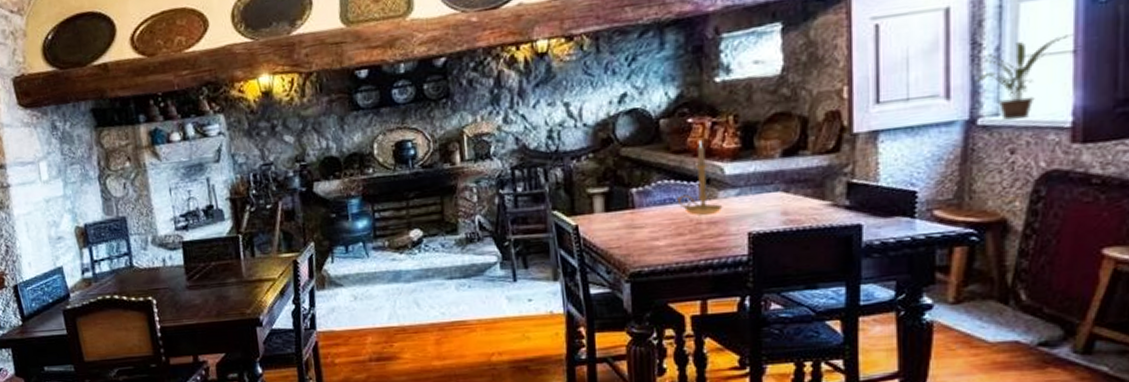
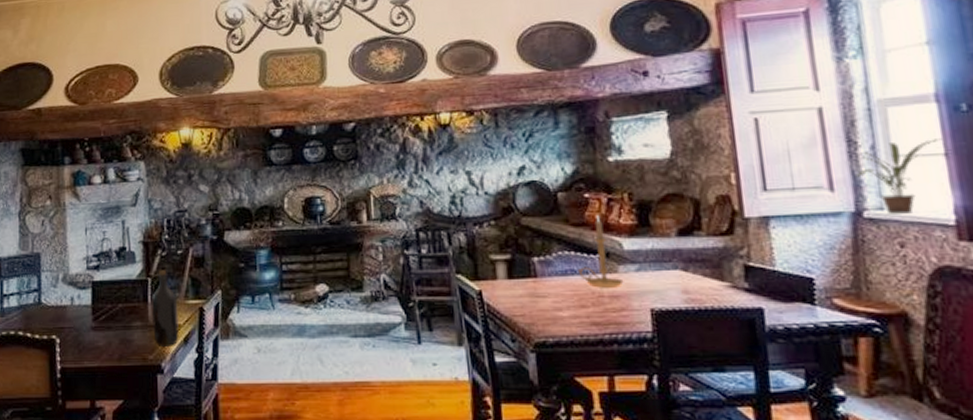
wine bottle: none [244,225,275,301] -> present [152,270,179,347]

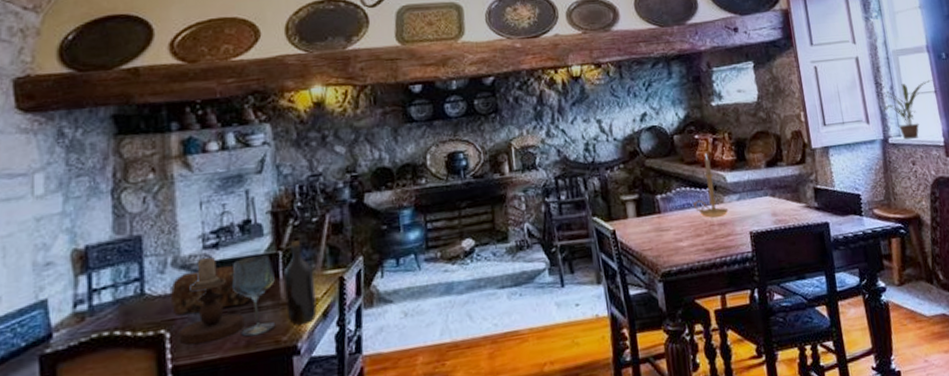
bread loaf: none [60,286,124,324] -> present [169,265,252,315]
candlestick: none [67,278,118,352] -> present [180,257,245,345]
wine glass: none [108,279,145,351] -> present [231,254,276,337]

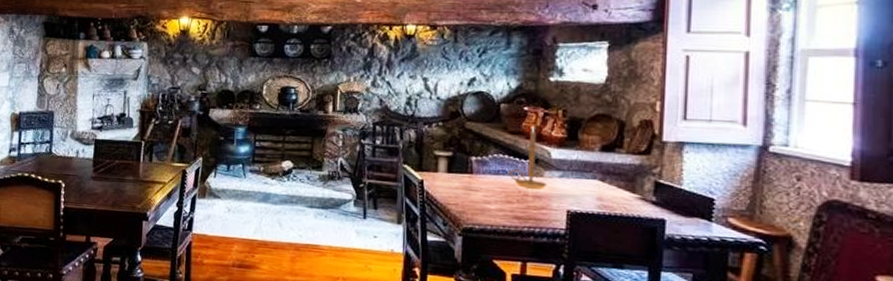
bread loaf: present [169,265,252,315] -> none [67,143,120,176]
candlestick: present [180,257,245,345] -> none [70,136,113,197]
wine glass: present [231,254,276,337] -> none [107,141,138,200]
wine bottle: present [284,240,317,325] -> none [142,136,165,199]
potted plant: present [882,80,933,140] -> none [769,89,854,152]

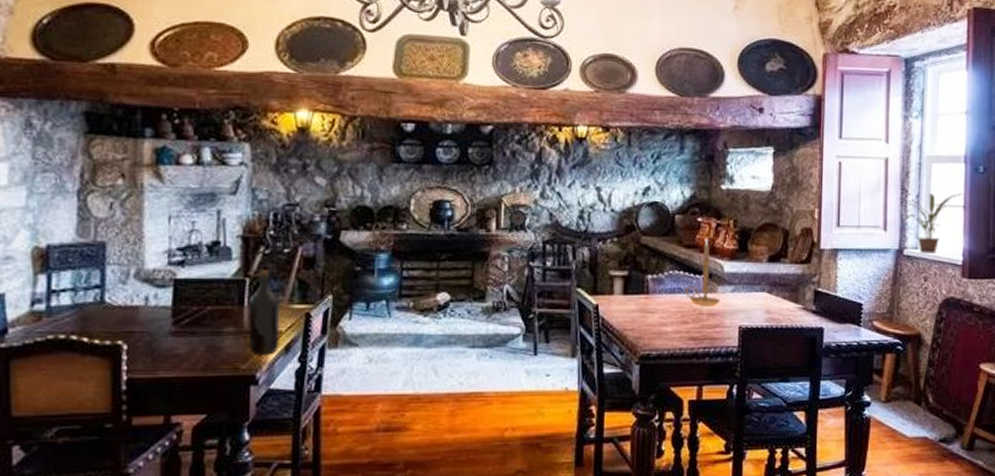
wine bottle: none [142,136,165,199] -> present [248,270,280,355]
potted plant: none [769,89,854,152] -> present [904,193,964,253]

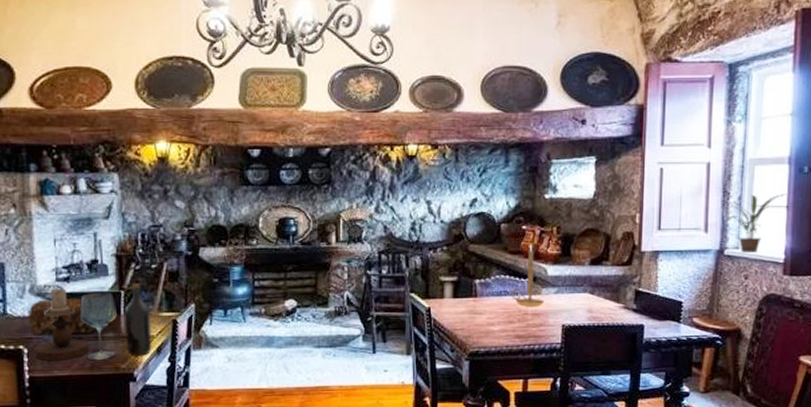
bread loaf: none [130,285,214,328] -> present [27,298,96,335]
candlestick: none [137,275,205,360] -> present [36,289,90,362]
wine glass: none [194,279,241,360] -> present [79,292,118,361]

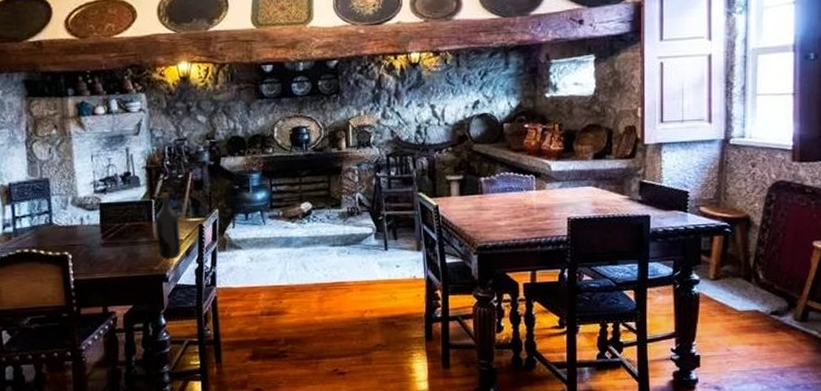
bread loaf: present [27,298,96,335] -> none [70,207,131,242]
candlestick: present [36,289,90,362] -> none [79,200,126,266]
wine glass: present [79,292,118,361] -> none [115,201,150,264]
candle holder: present [510,245,545,307] -> none [515,142,550,202]
potted plant: present [725,194,787,253] -> none [729,81,793,141]

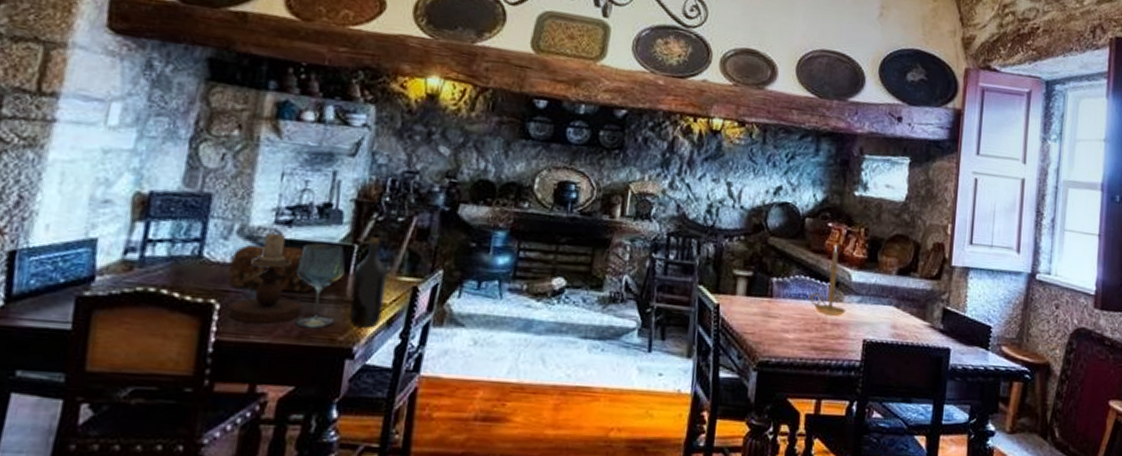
bread loaf: none [70,207,131,242] -> present [227,244,315,293]
candlestick: none [79,200,126,266] -> present [229,233,303,324]
wine glass: none [115,201,150,264] -> present [295,243,346,329]
candle holder: none [515,142,550,202] -> present [809,245,846,316]

